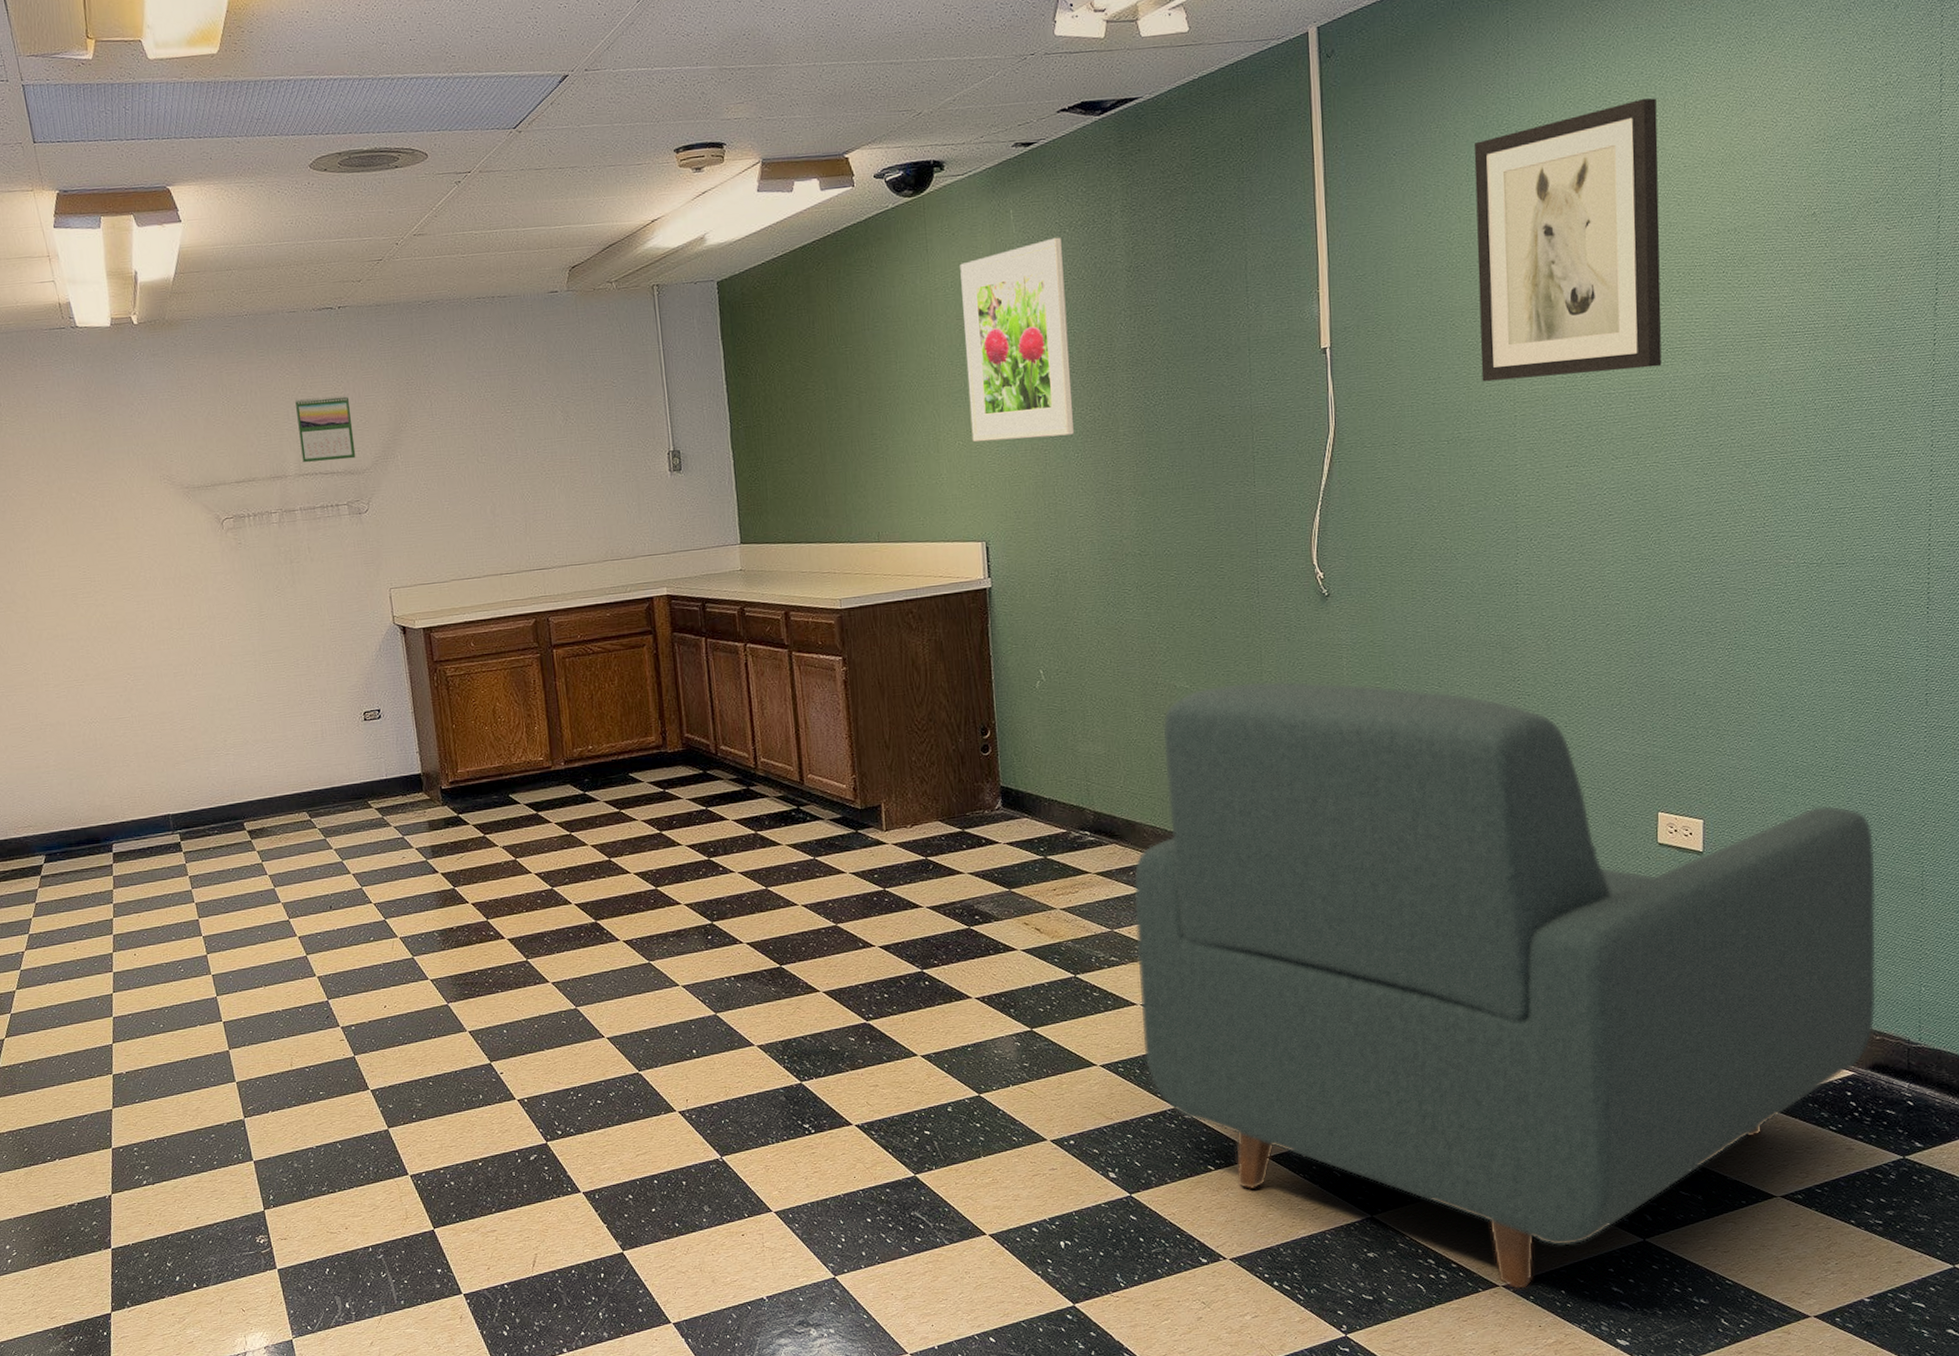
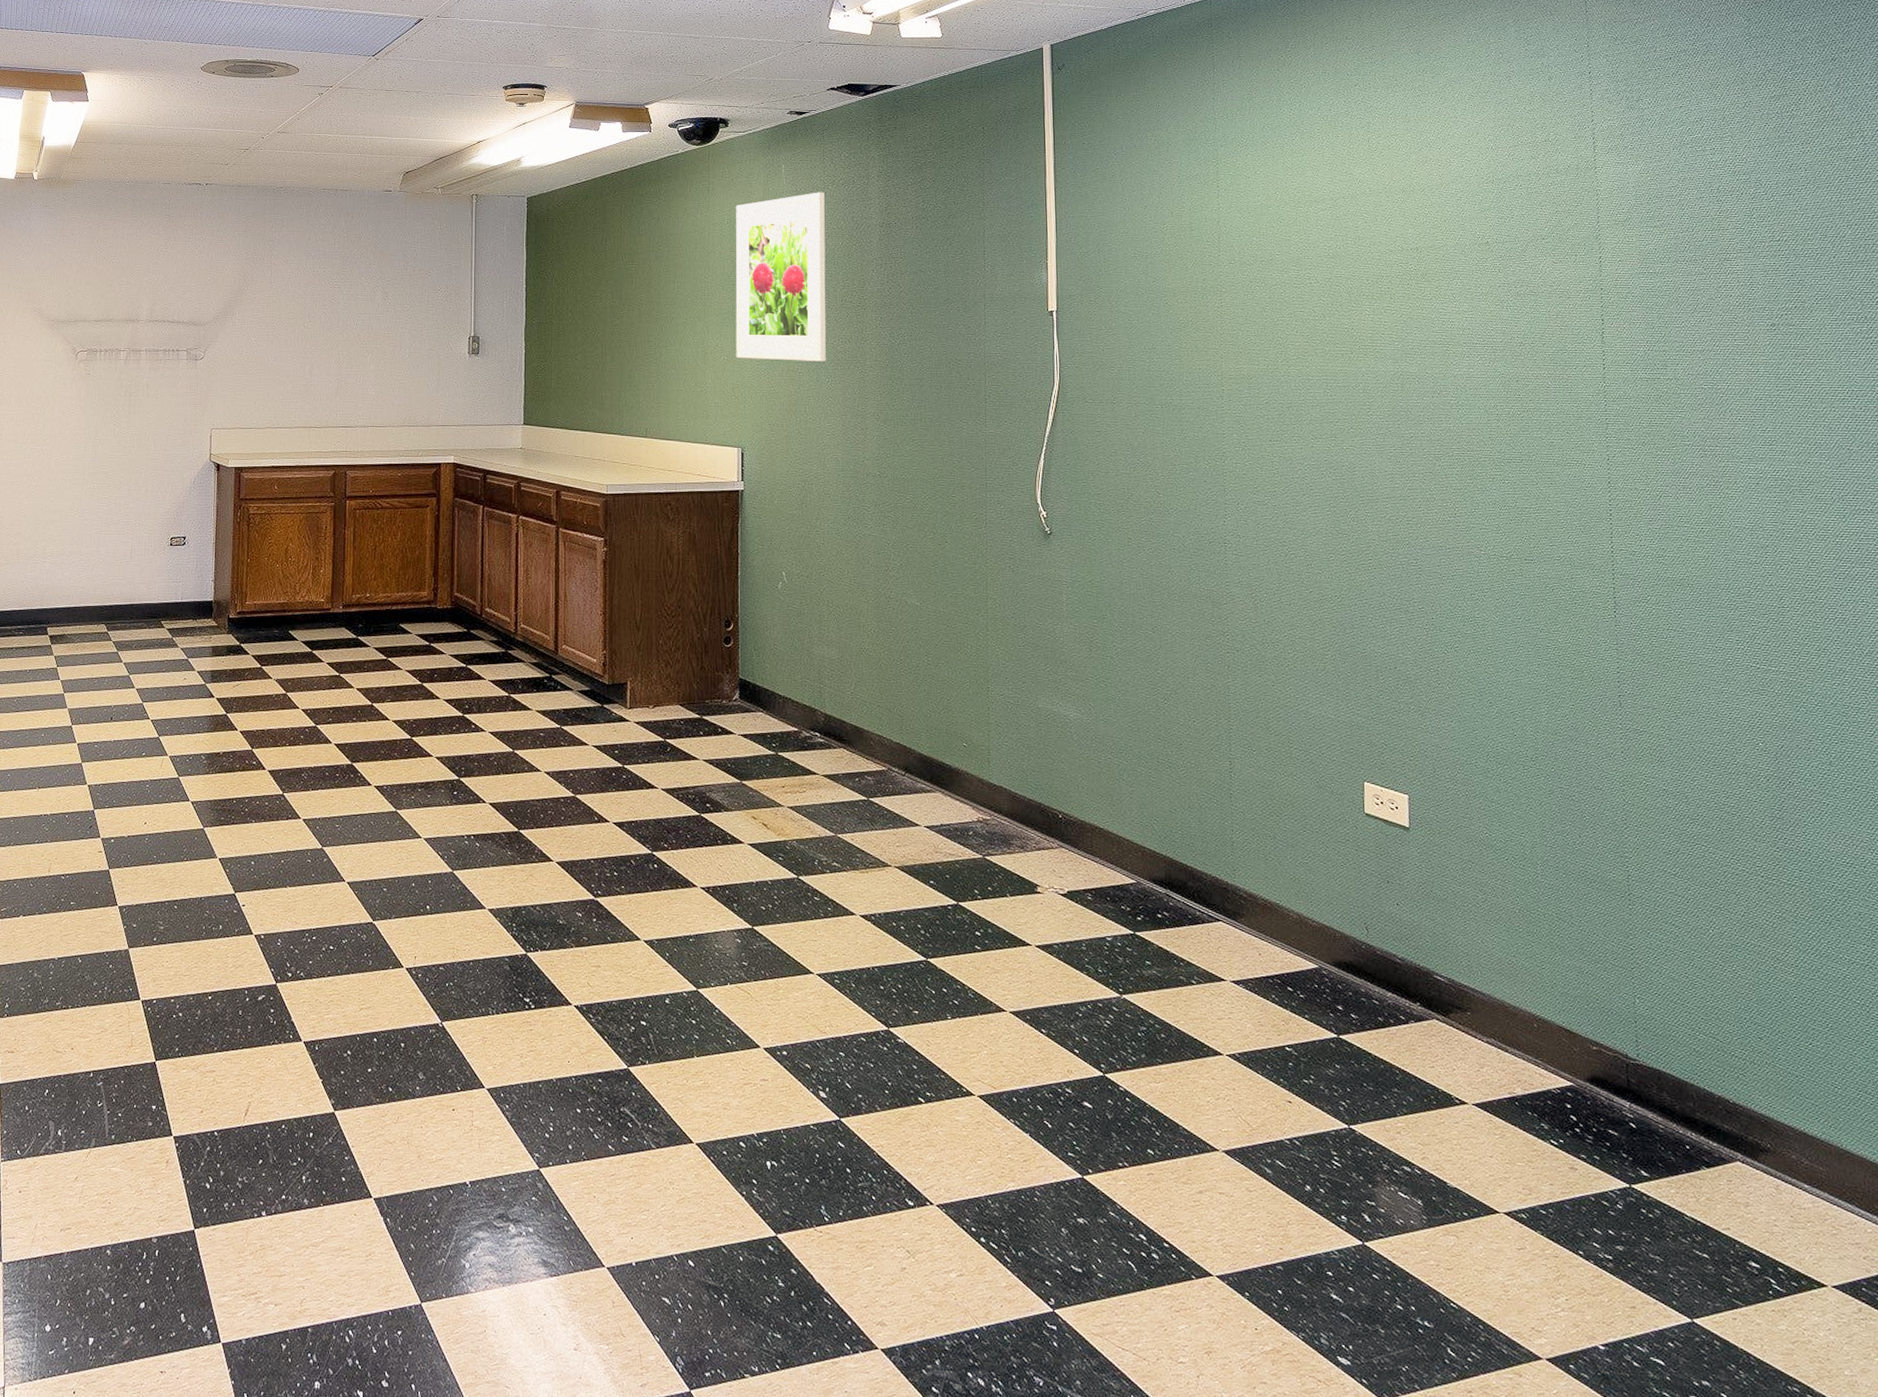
calendar: present [295,395,356,463] -> none [155,257,203,312]
chair: present [1134,681,1876,1289] -> none [858,606,1591,1282]
wall art: present [1474,98,1662,382] -> none [1184,130,1355,360]

